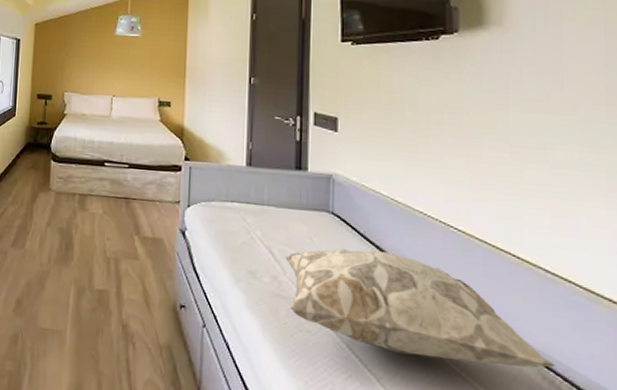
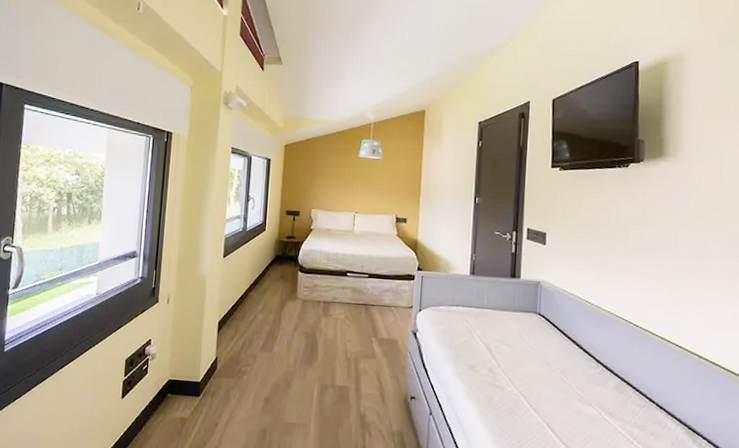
decorative pillow: present [285,248,555,368] -> none [499,343,703,434]

